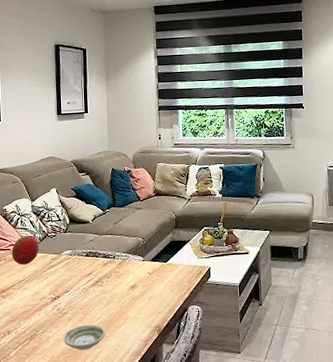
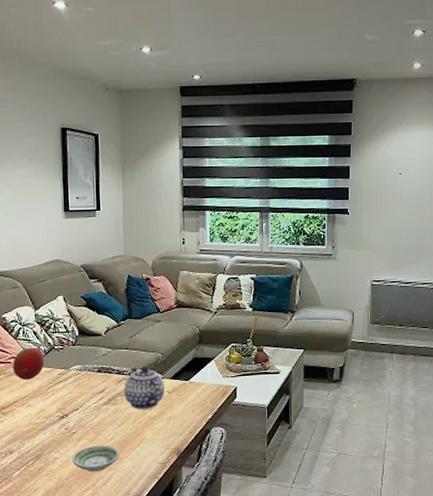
teapot: none [109,250,145,290] -> present [124,366,164,410]

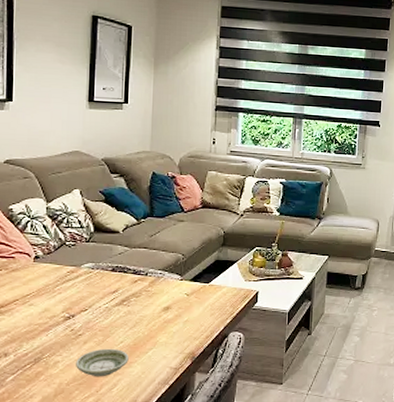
fruit: present [13,347,45,380] -> none [16,242,53,277]
teapot: present [124,366,164,410] -> none [139,267,183,312]

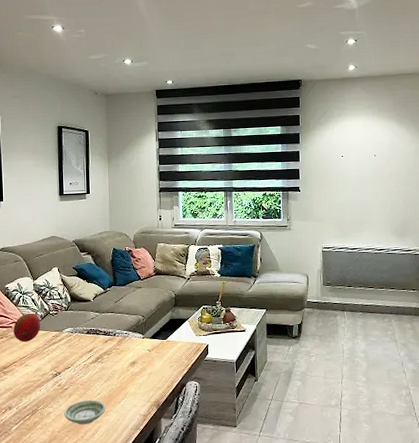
fruit: none [16,242,53,277] -> present [13,313,41,342]

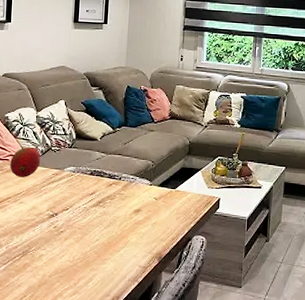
saucer: present [64,399,106,425] -> none [57,245,103,272]

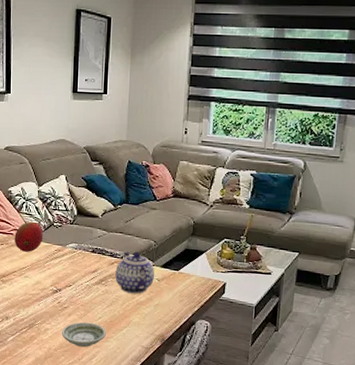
saucer: none [57,245,103,272] -> present [62,322,106,348]
teapot: none [113,172,152,214] -> present [115,251,154,294]

